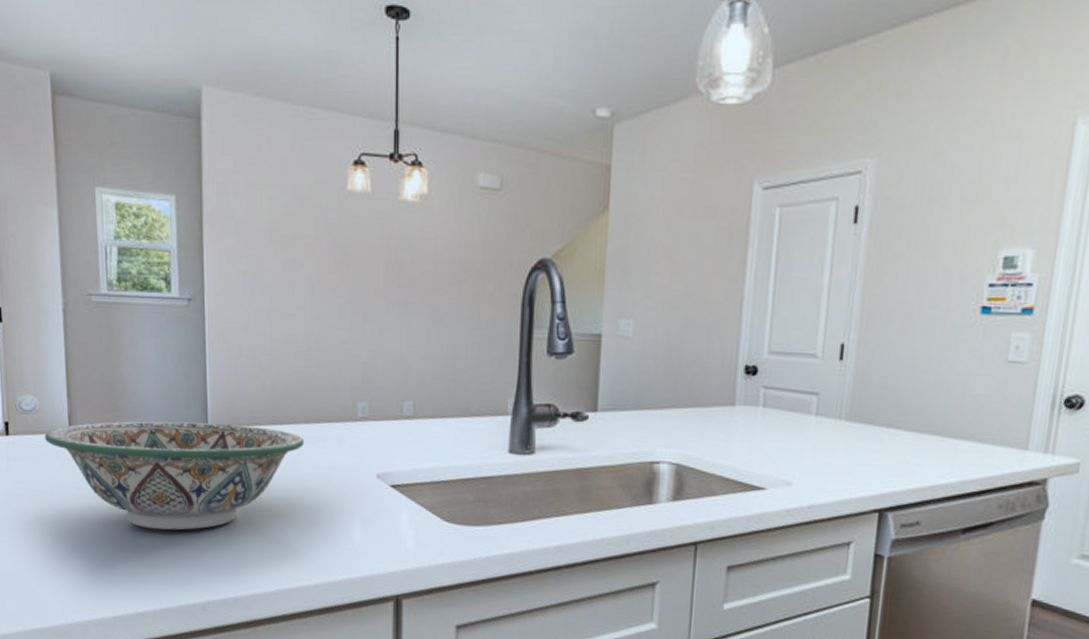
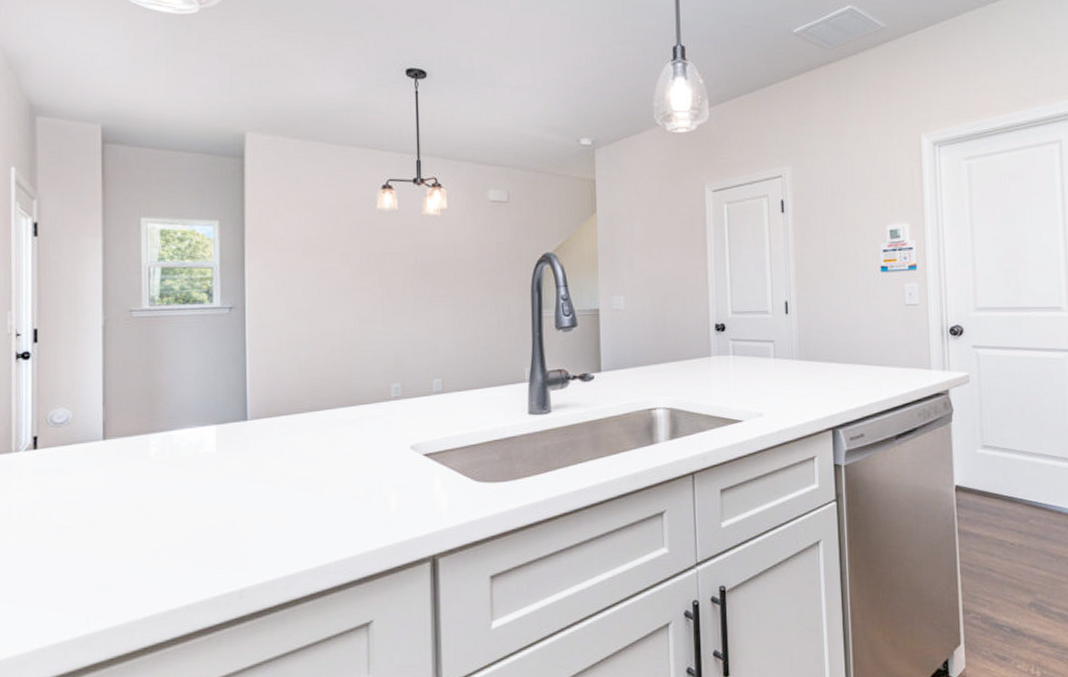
decorative bowl: present [44,421,305,531] -> none [75,415,342,523]

